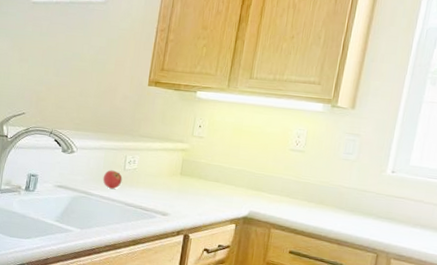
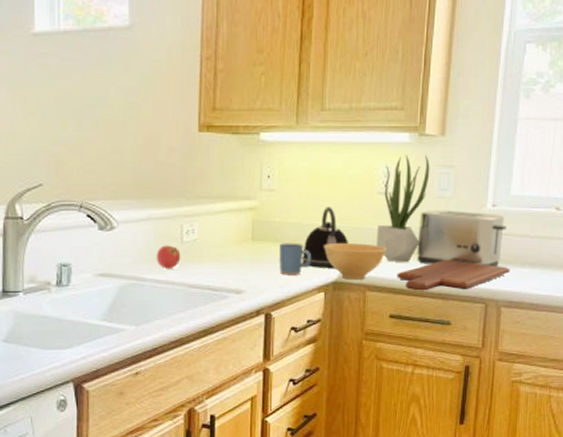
mug: none [200,180,228,208] -> present [279,243,312,275]
kettle: none [219,156,261,206] -> present [301,207,348,268]
bowl: none [239,185,293,219] -> present [324,243,387,280]
potted plant: none [284,121,339,210] -> present [376,154,430,263]
cutting board: none [299,211,403,239] -> present [397,259,510,291]
toaster: none [318,169,403,224] -> present [417,209,507,267]

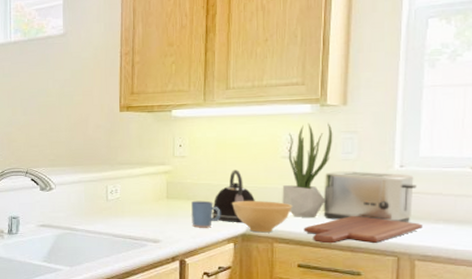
fruit: present [156,245,181,270] -> none [86,202,106,222]

